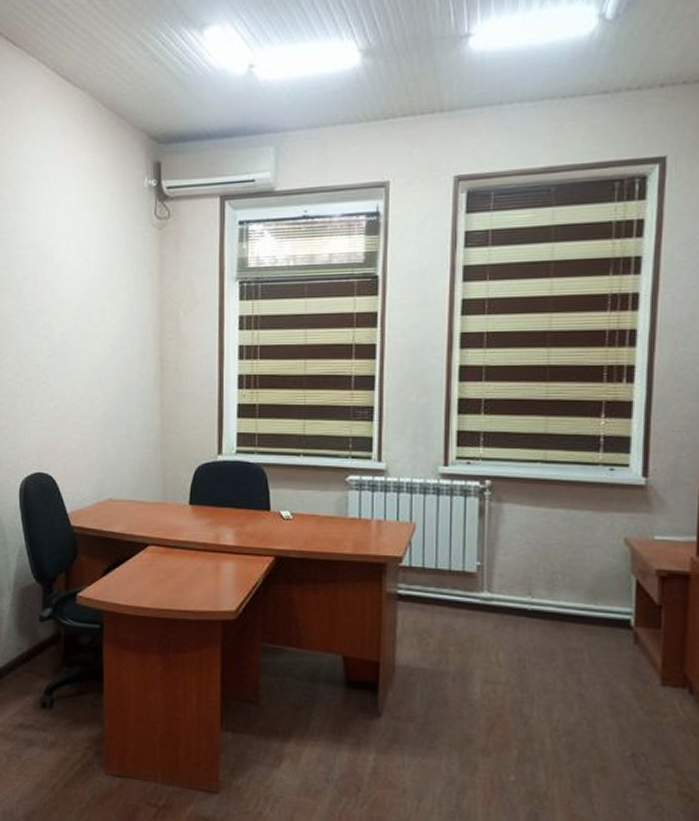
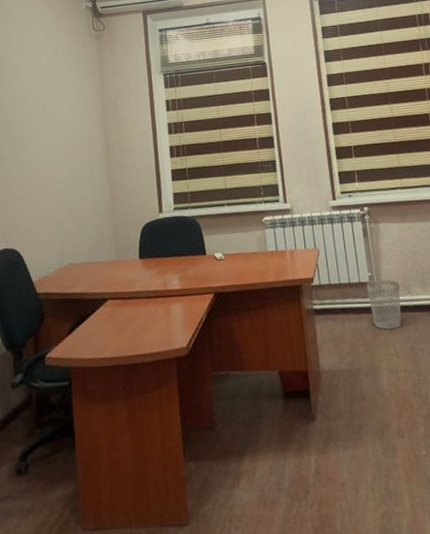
wastebasket: none [471,572,518,633] -> present [366,279,402,330]

